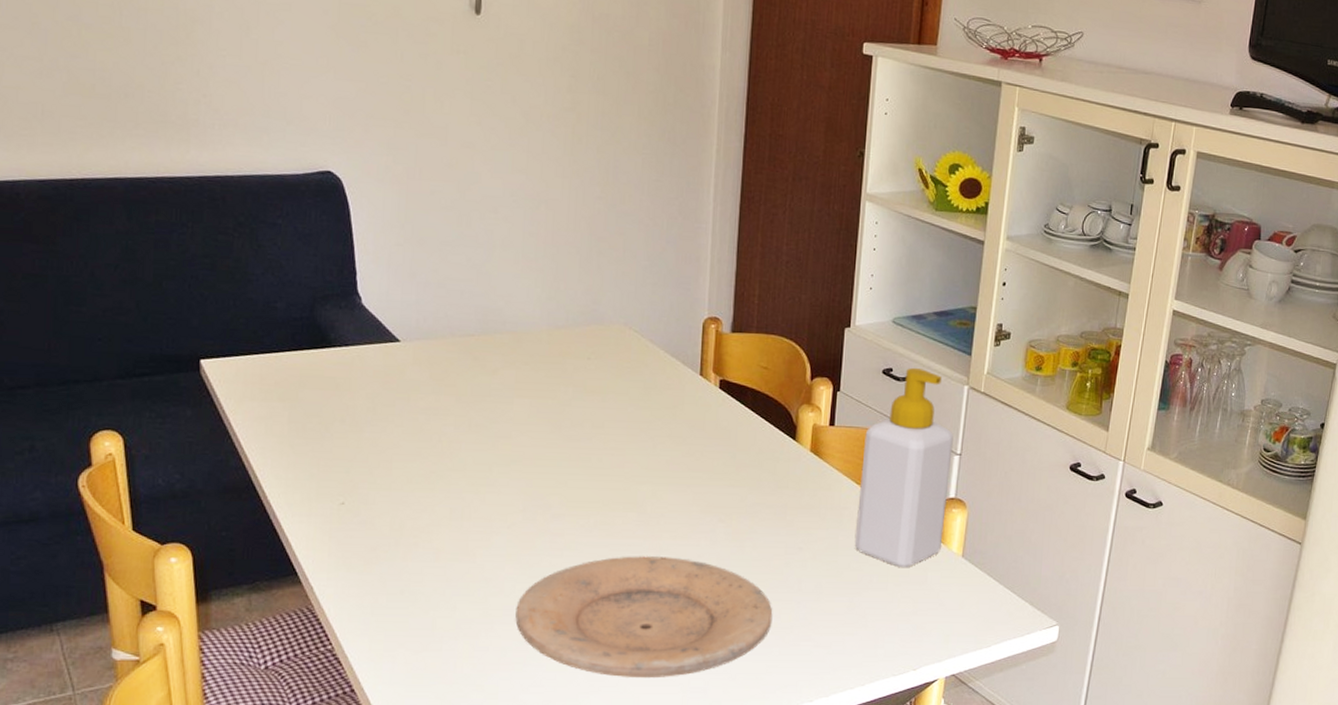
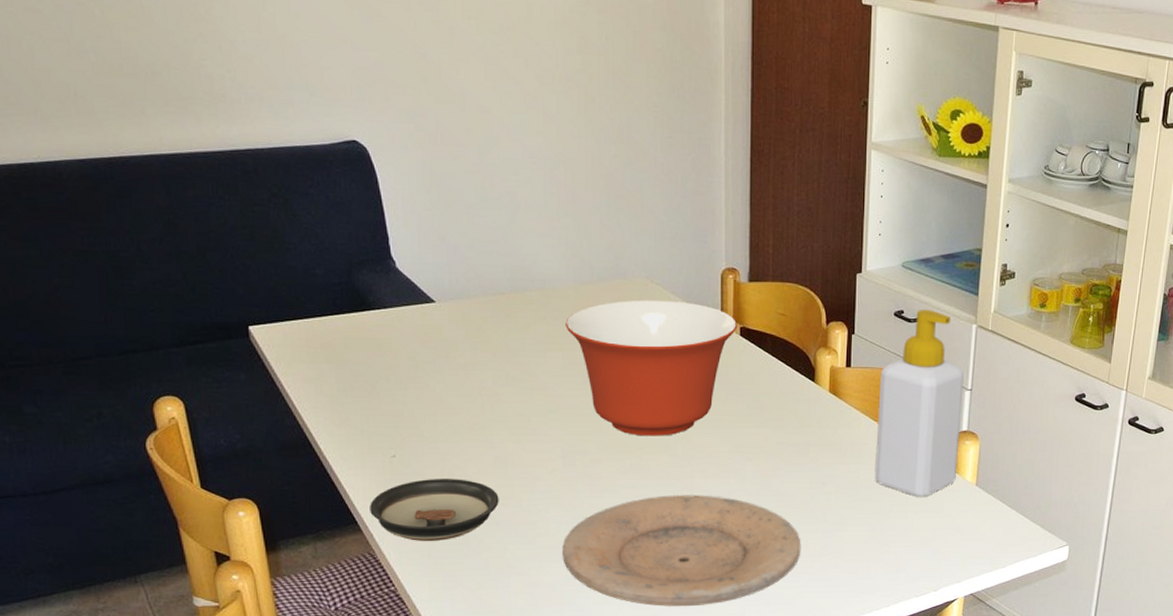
saucer: none [312,529,452,597] -> present [370,479,499,541]
mixing bowl: none [536,347,718,492] -> present [565,300,738,436]

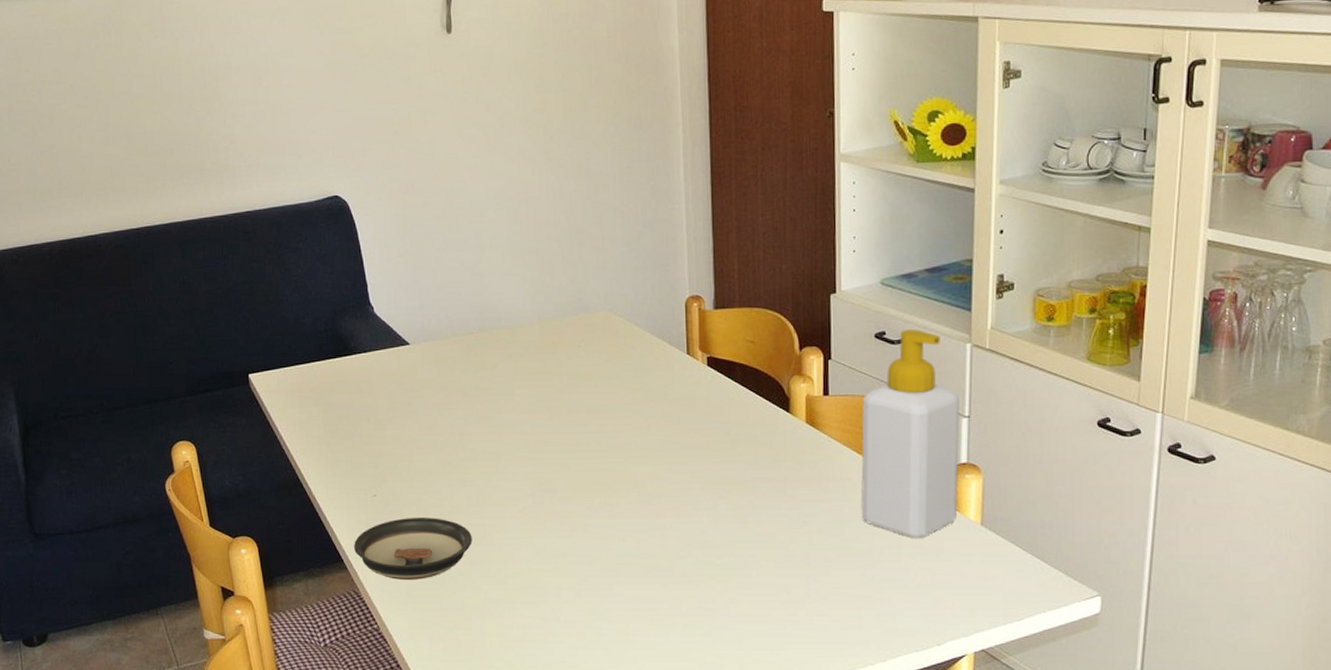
plate: present [562,495,801,607] -> none [534,535,783,654]
mixing bowl: present [565,300,738,436] -> none [531,332,705,473]

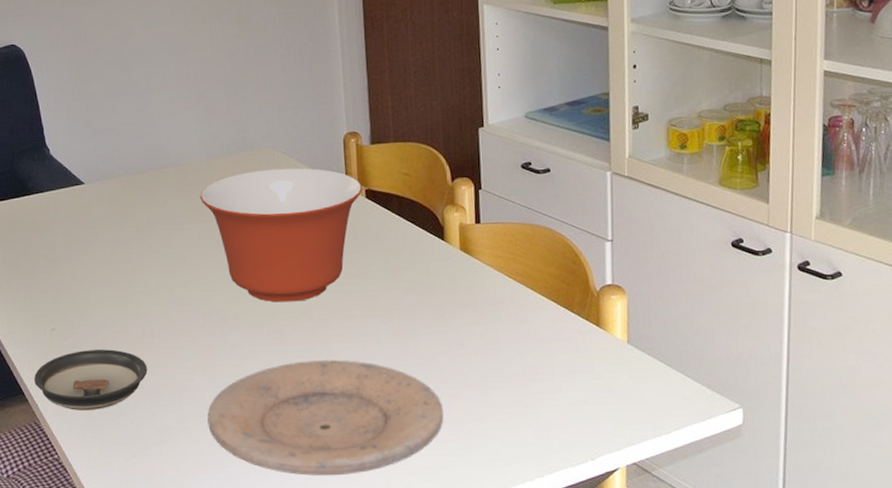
mixing bowl: none [531,332,705,473] -> present [200,167,363,303]
plate: none [534,535,783,654] -> present [207,360,444,476]
soap bottle: present [861,329,960,539] -> none [512,159,605,358]

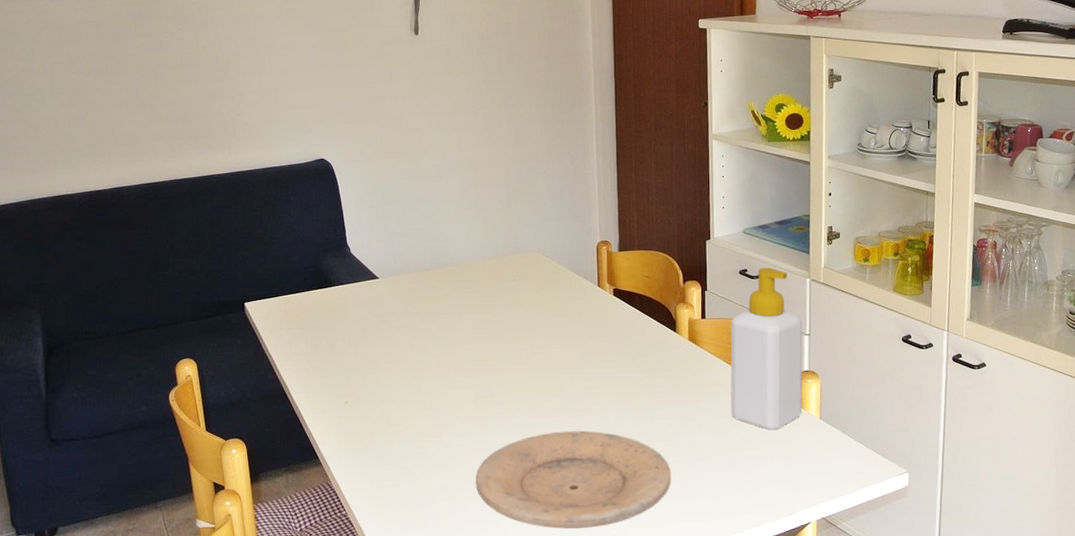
saucer: present [34,349,148,410] -> none [328,420,426,473]
mixing bowl: present [200,167,363,303] -> none [476,269,611,382]
soap bottle: none [512,159,605,358] -> present [730,268,803,431]

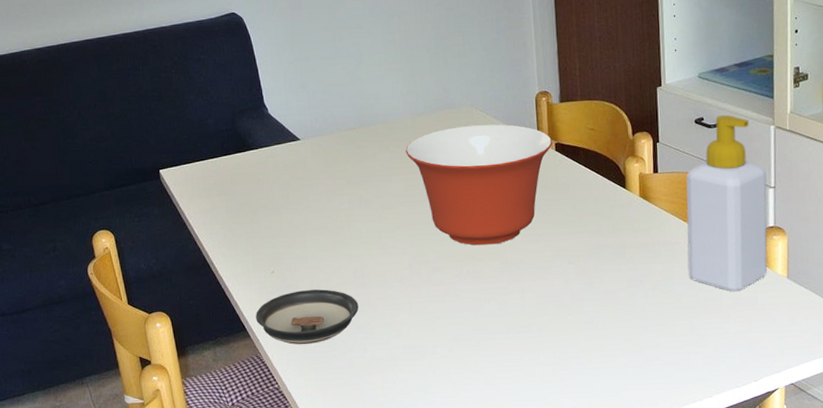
saucer: none [328,420,426,473] -> present [256,289,359,344]
plate: present [475,431,672,529] -> none [413,296,625,399]
mixing bowl: none [476,269,611,382] -> present [405,124,553,246]

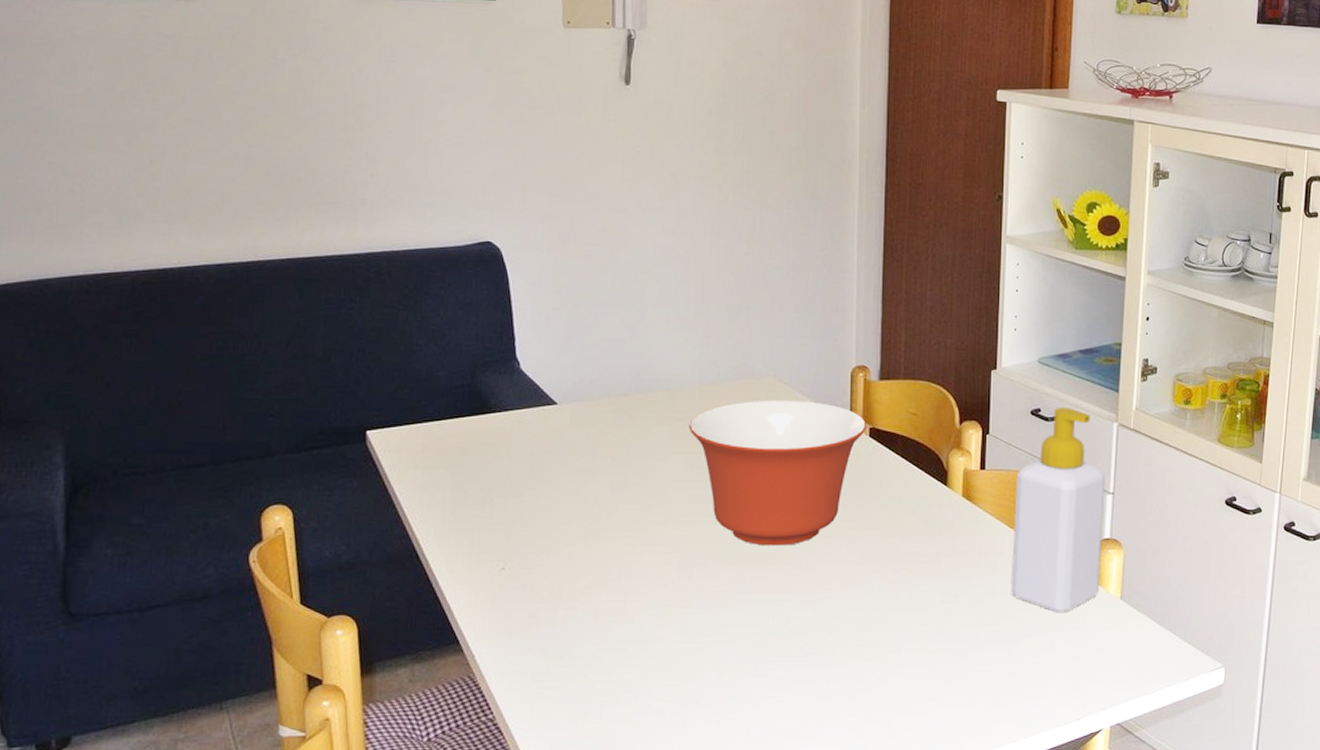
saucer: present [256,289,359,344] -> none [473,593,610,663]

